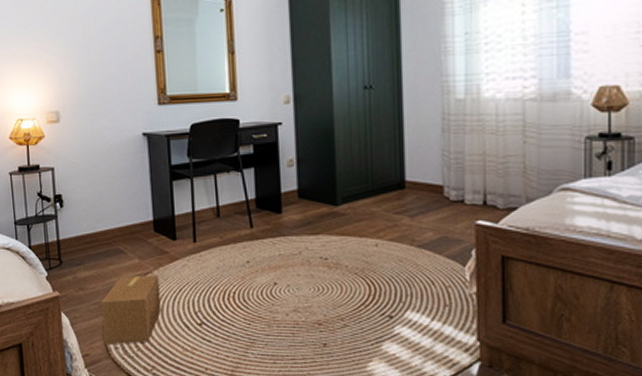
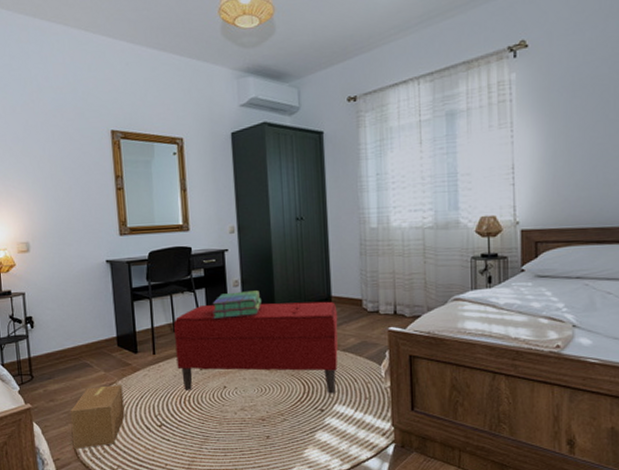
bench: none [218,186,413,298] -> present [174,301,338,394]
stack of books: none [262,172,320,203] -> present [212,291,261,319]

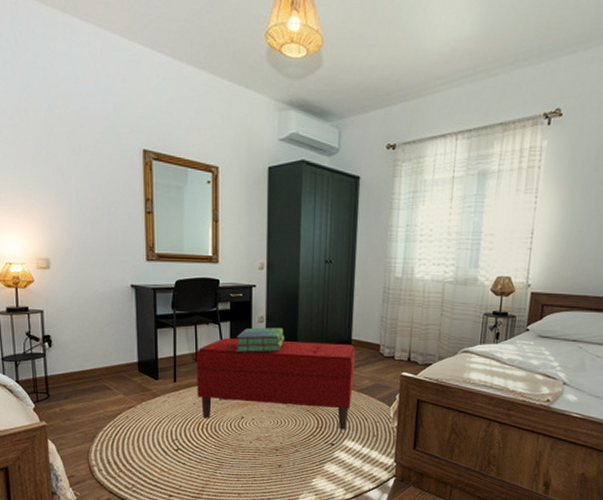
cardboard box: present [70,385,125,449] -> none [86,409,142,467]

